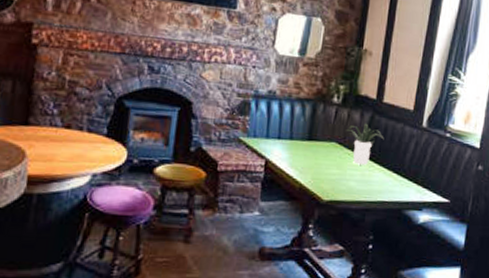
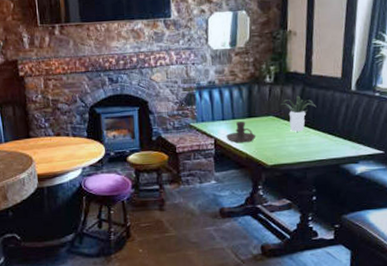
candle holder: none [279,143,315,169] -> present [226,121,256,143]

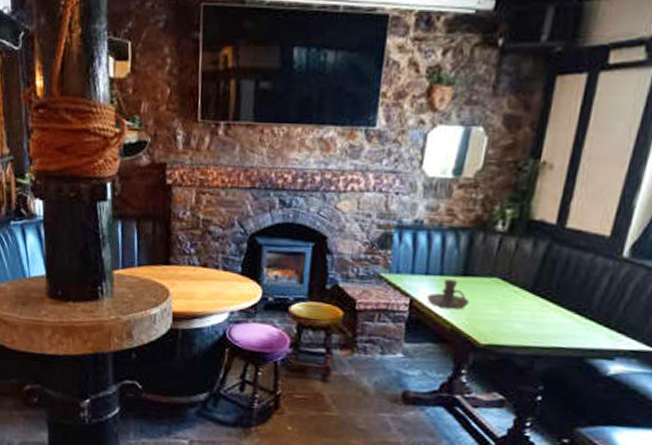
potted plant: present [281,95,316,132] -> none [512,254,565,305]

